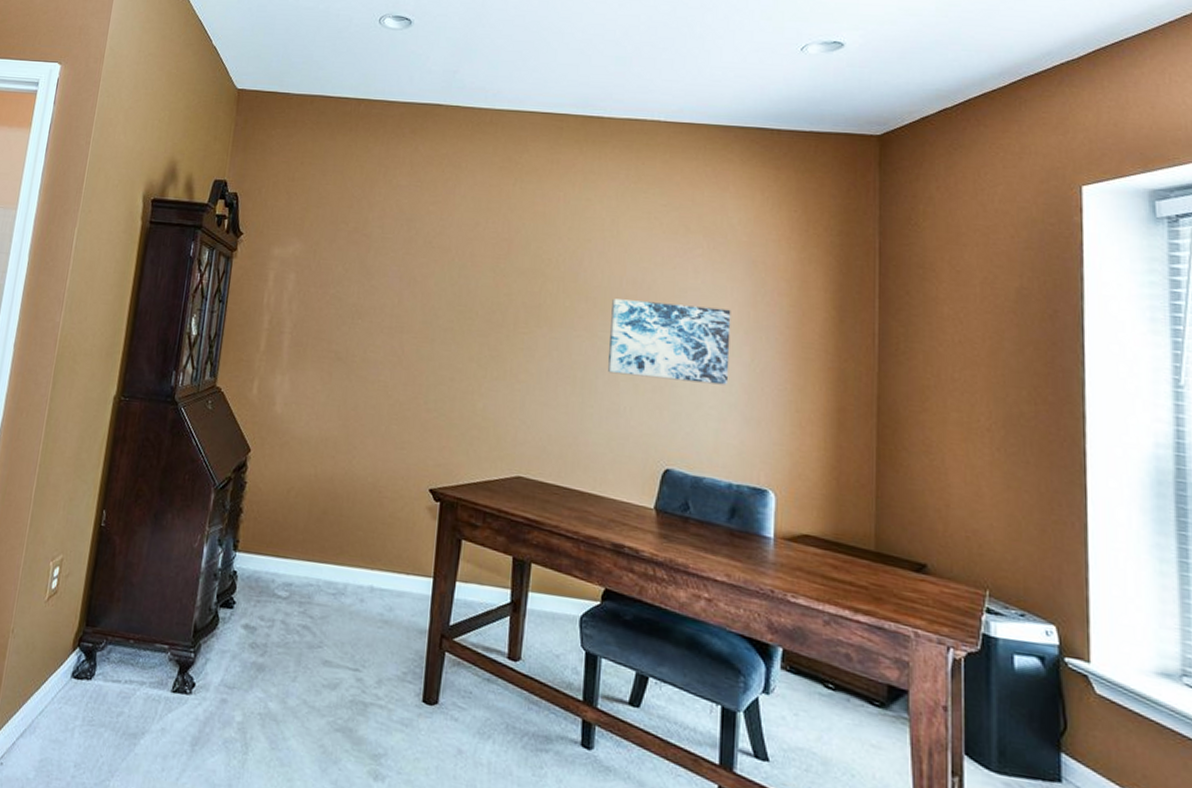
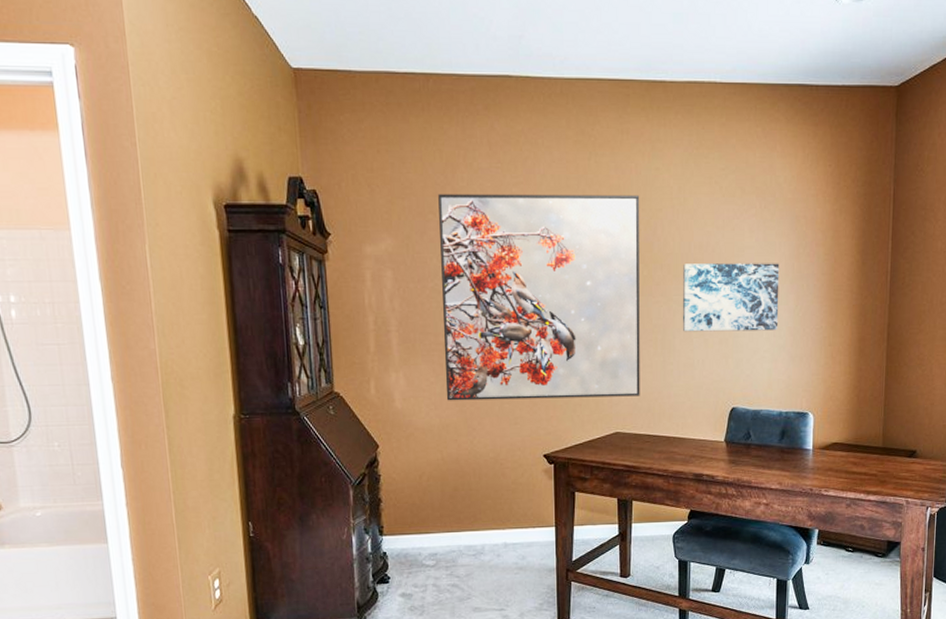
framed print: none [330,206,567,439] -> present [438,194,640,401]

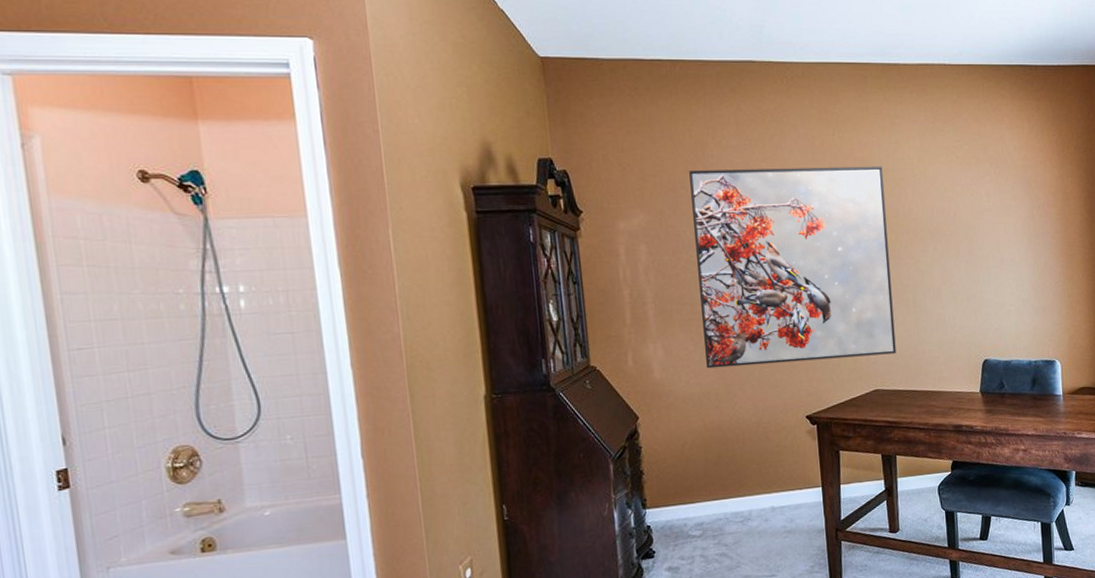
wall art: present [682,263,780,332] -> none [928,223,1021,291]

